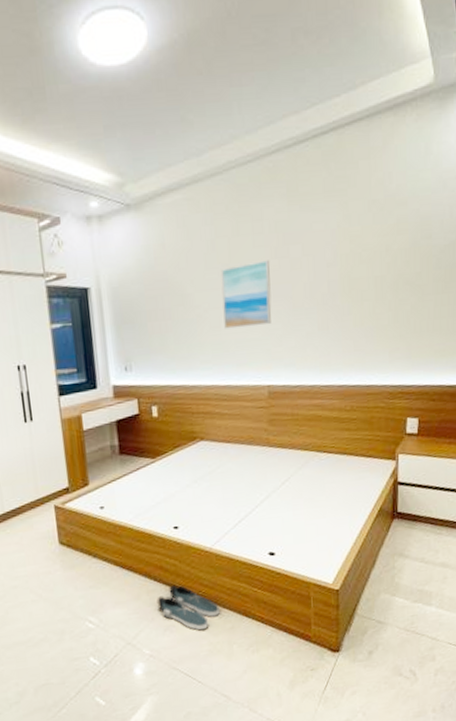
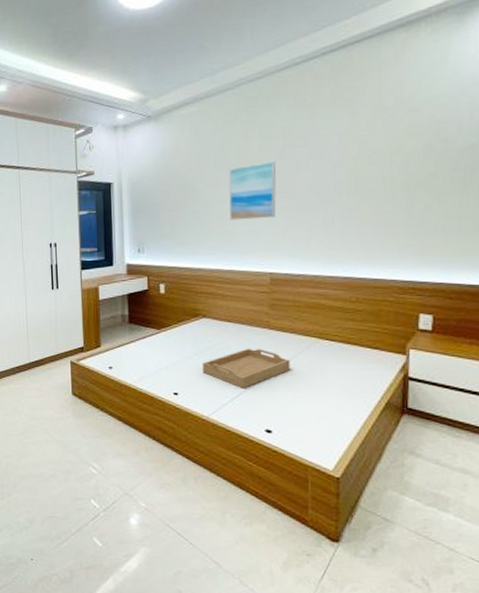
shoe: present [157,585,220,631] -> none [154,446,214,494]
serving tray: none [203,469,291,513] -> present [203,348,291,388]

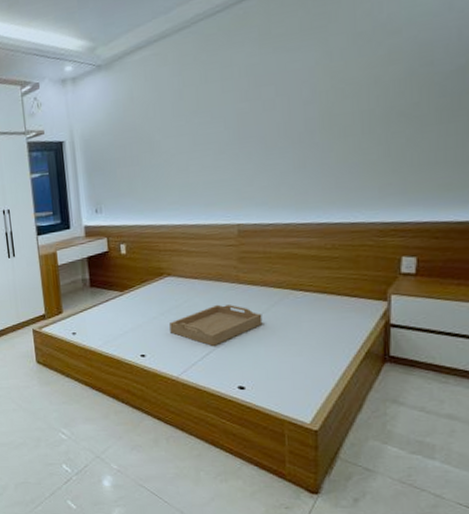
wall art: present [228,161,276,221] -> none [188,103,242,172]

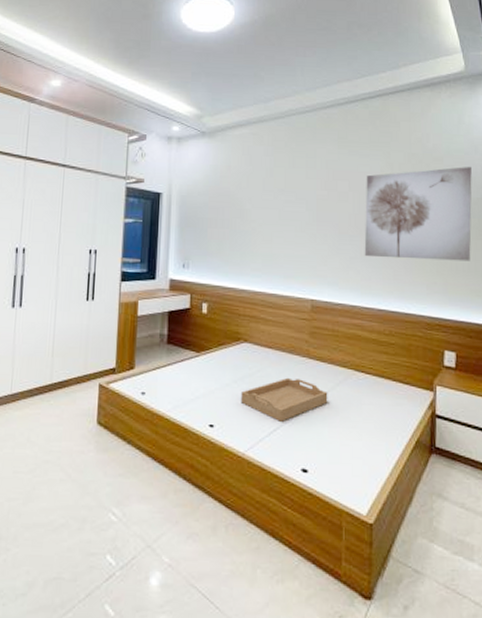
wall art: none [297,32,444,168] -> present [364,167,472,262]

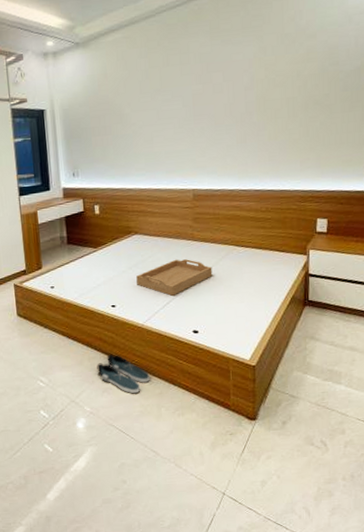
shoe: none [183,487,246,545] -> present [97,354,150,394]
wall art: present [364,167,472,262] -> none [239,39,346,143]

